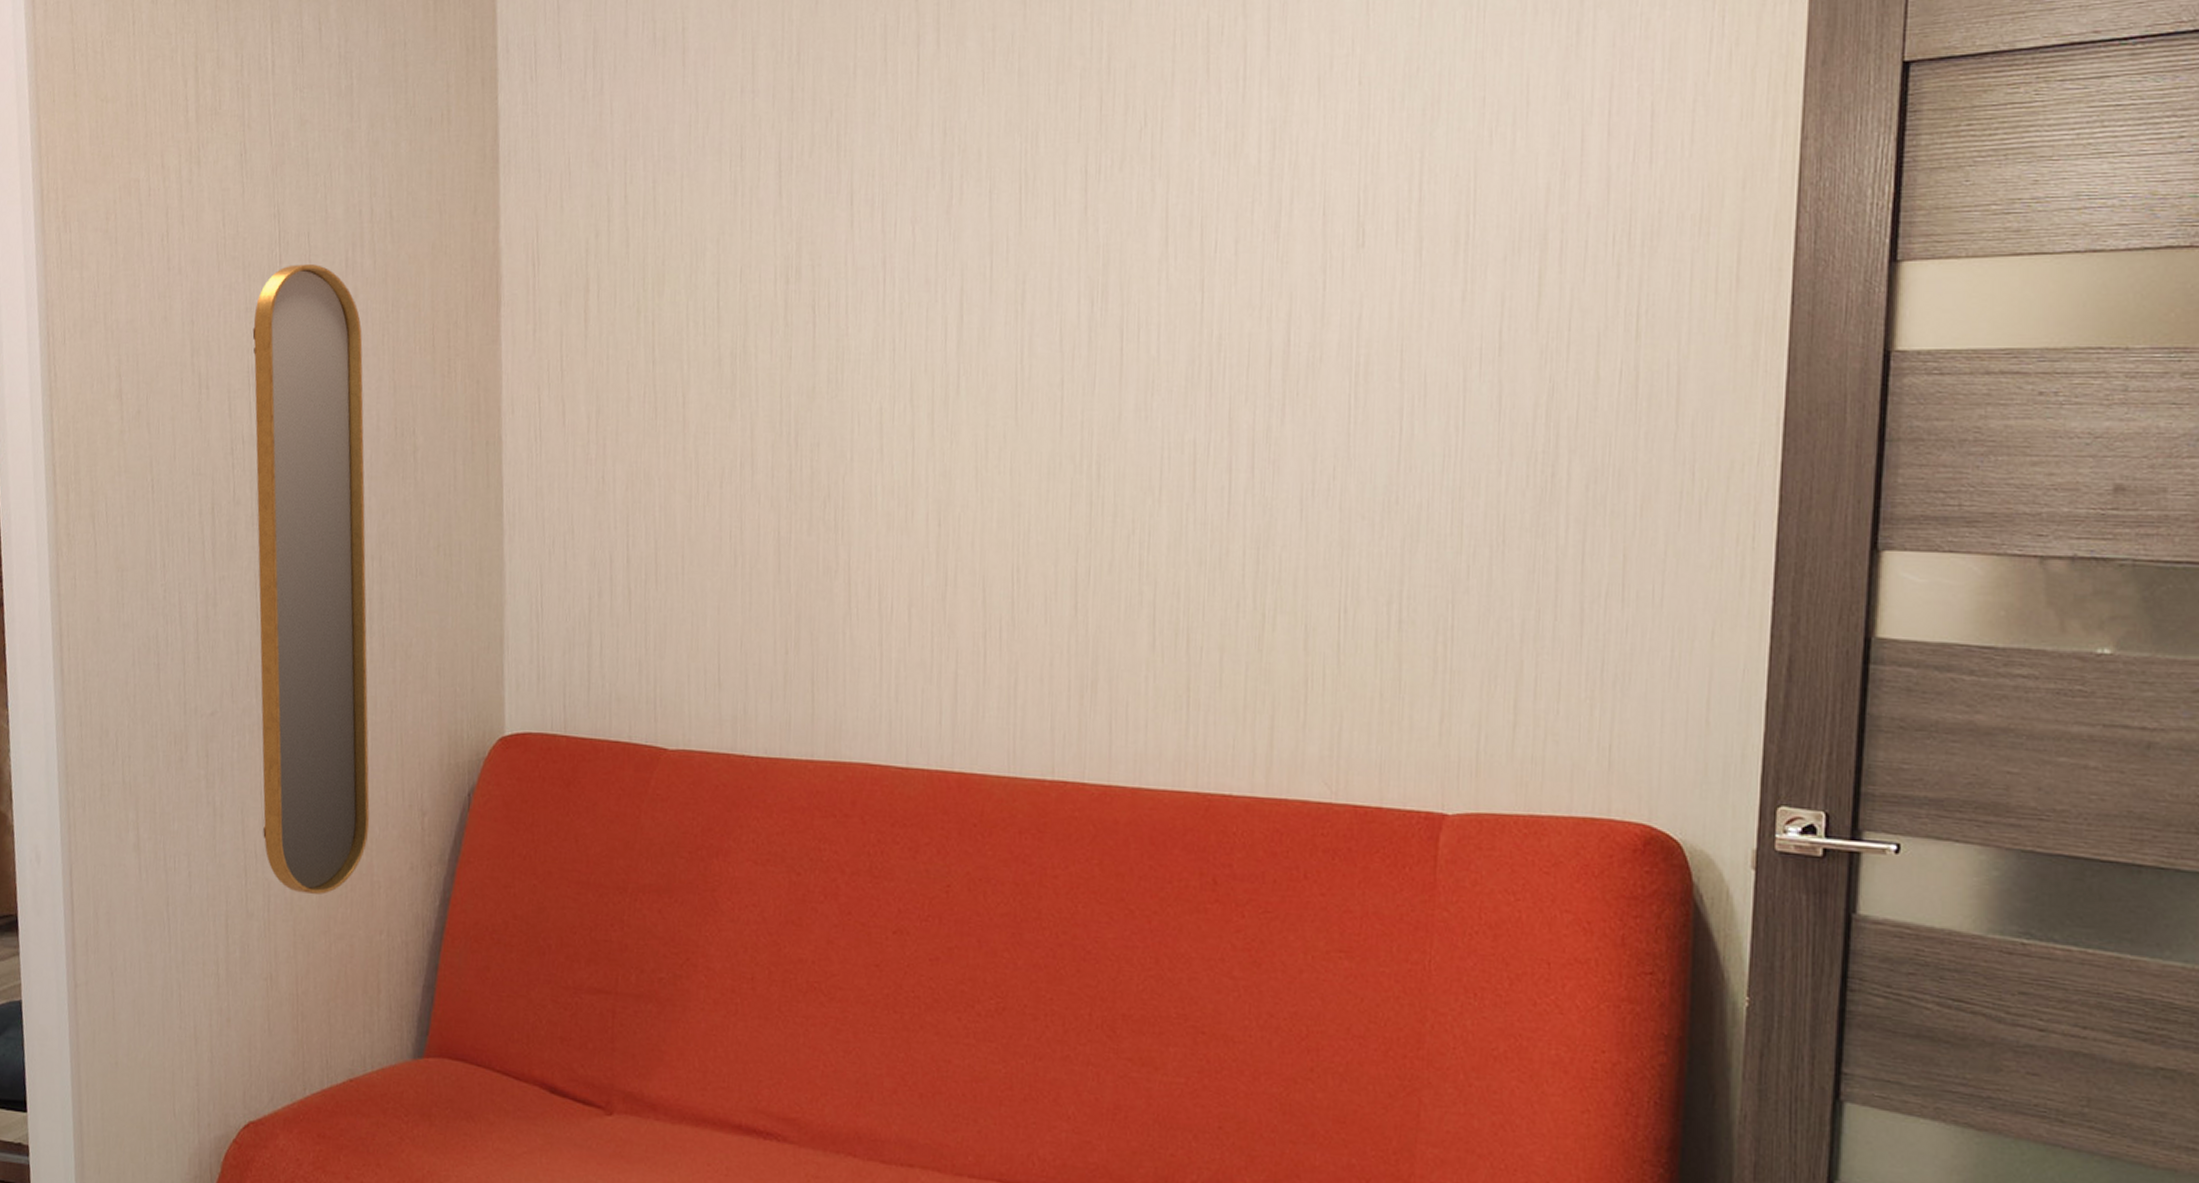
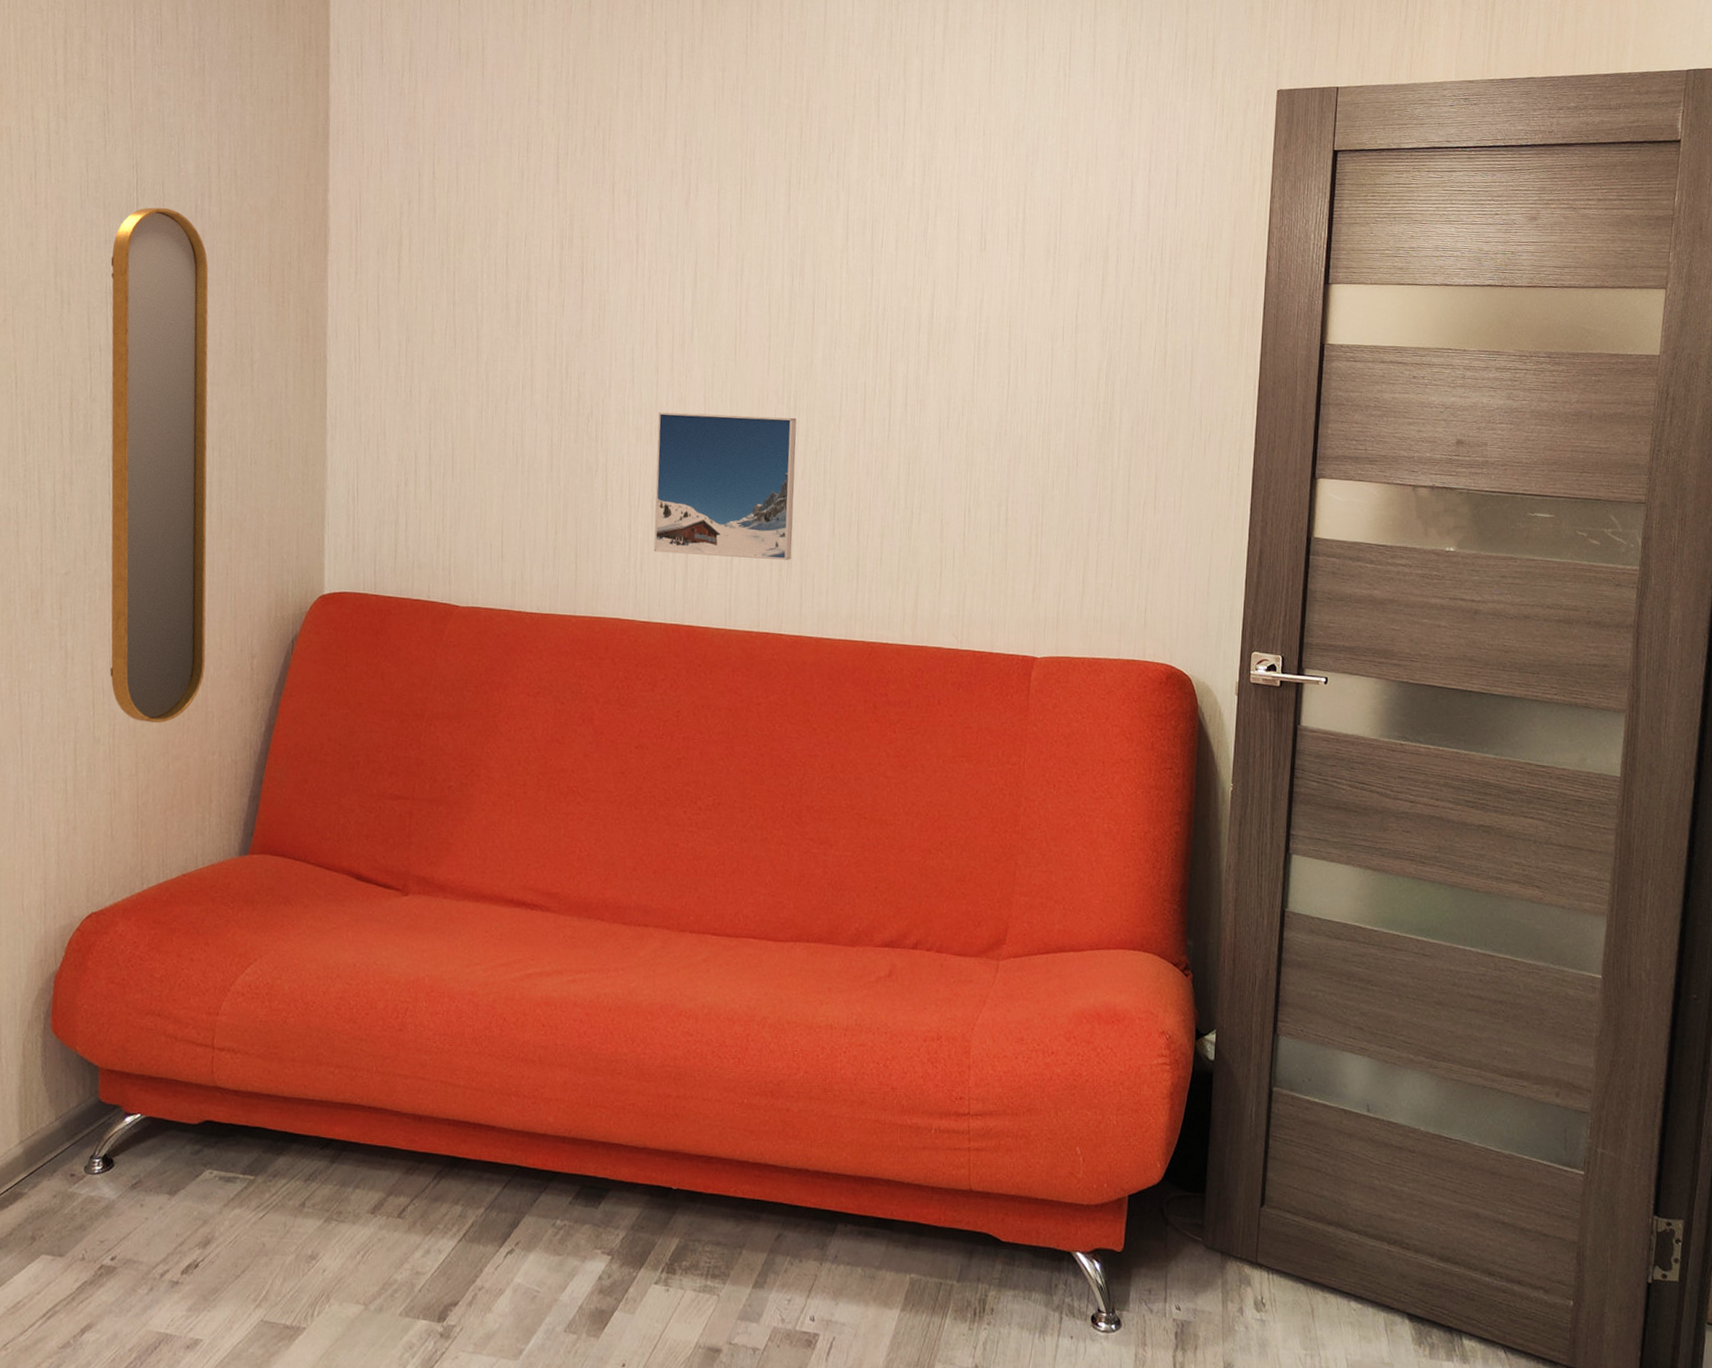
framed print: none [912,490,1101,684] -> present [653,412,797,560]

